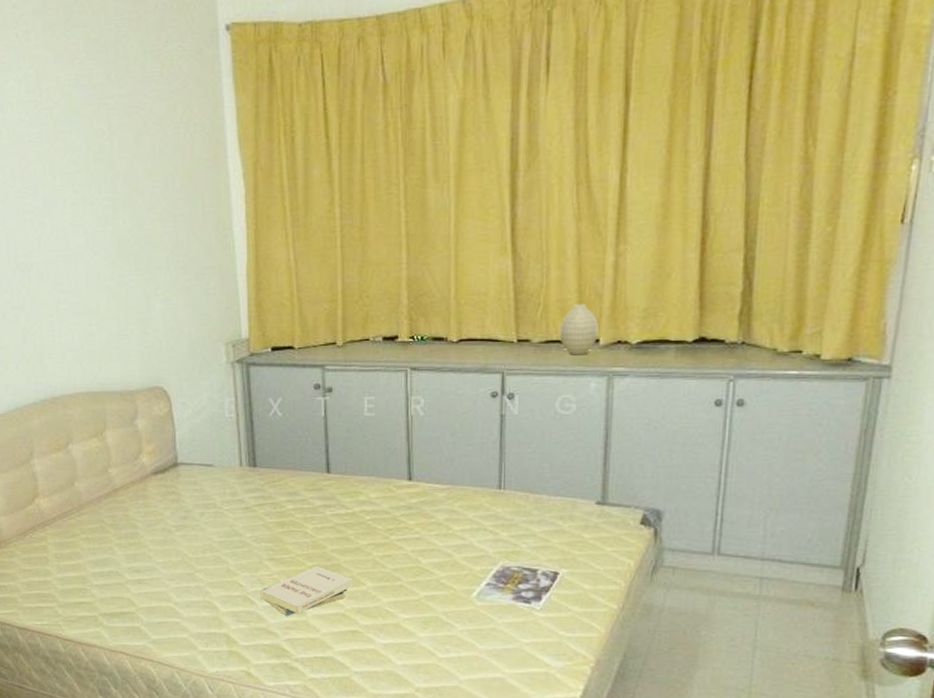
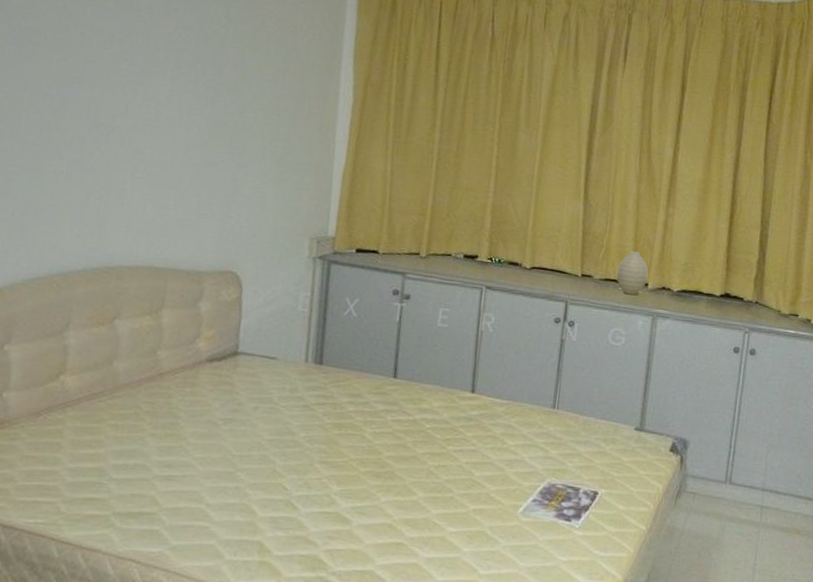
books: present [260,566,354,616] -> none [305,472,405,525]

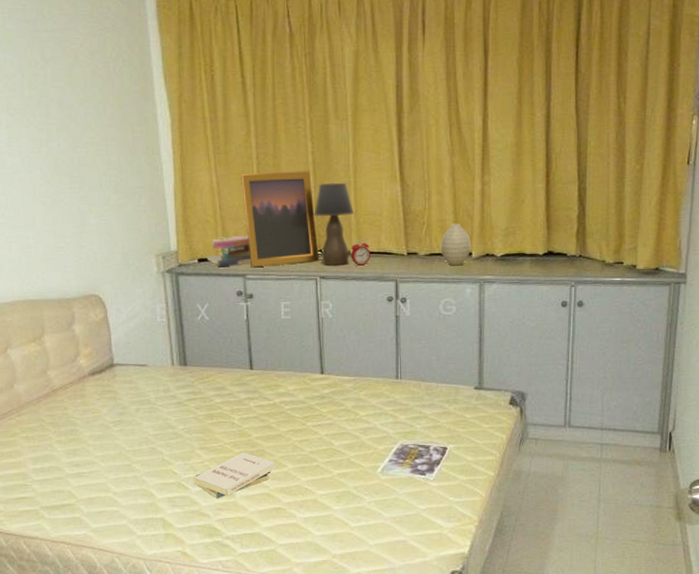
books: none [305,472,405,525] -> present [193,452,276,499]
books: none [366,228,416,262] -> present [206,234,251,267]
picture frame: none [412,166,492,270] -> present [241,171,319,268]
table lamp: none [489,189,532,277] -> present [314,181,355,265]
alarm clock: none [522,252,543,281] -> present [350,239,370,266]

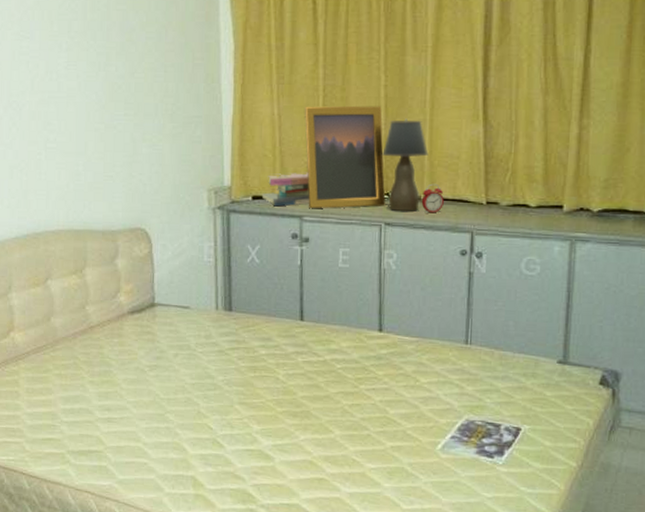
books: present [193,452,276,499] -> none [229,411,322,461]
vase: present [441,223,471,266] -> none [526,171,562,220]

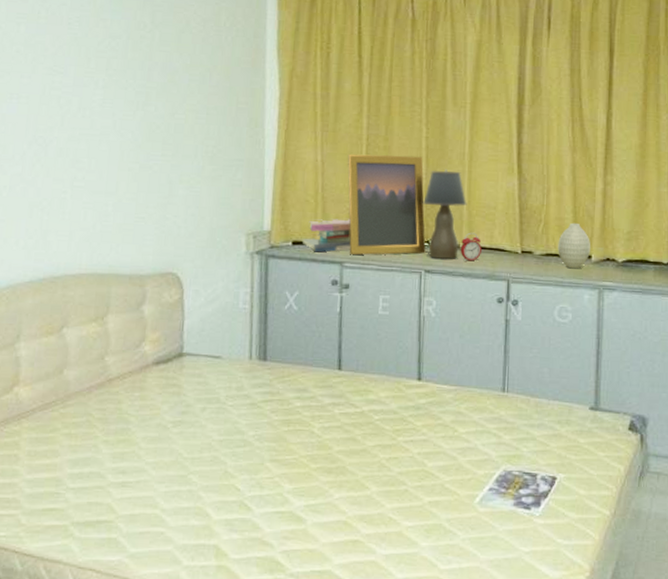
vase: none [526,171,562,220] -> present [558,222,590,269]

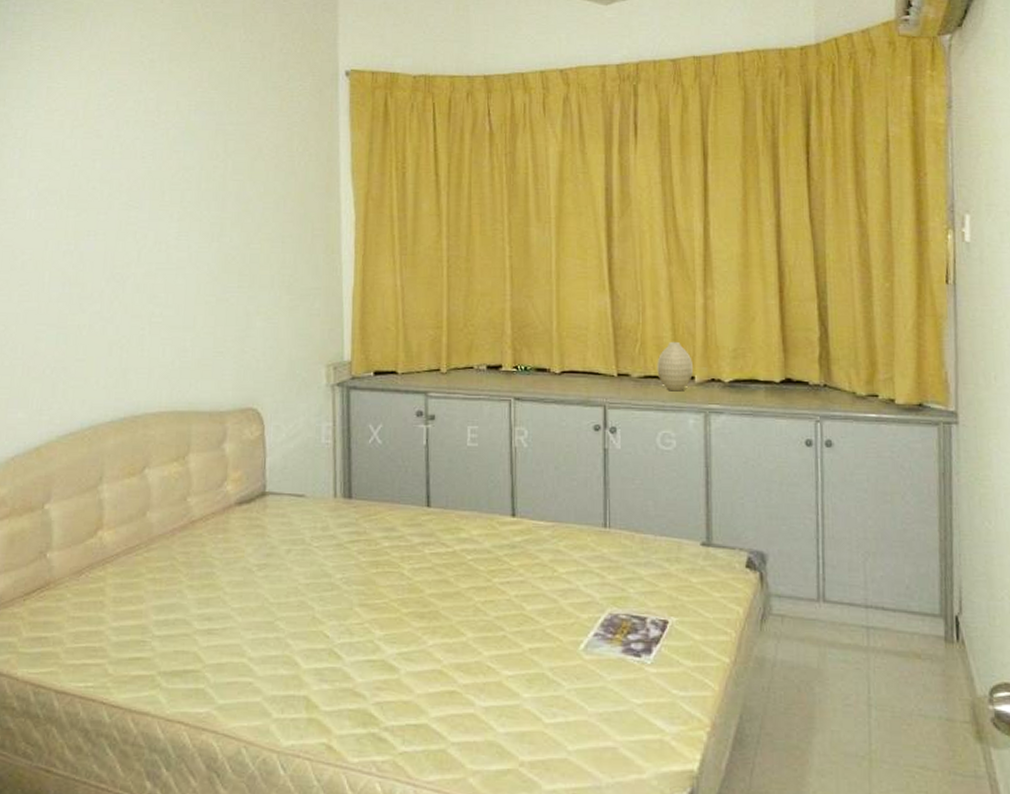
books: present [302,218,351,253] -> none [384,345,435,382]
picture frame: present [347,154,426,255] -> none [428,276,514,384]
table lamp: present [423,169,467,259] -> none [509,289,556,385]
alarm clock: present [460,232,482,261] -> none [551,355,574,387]

